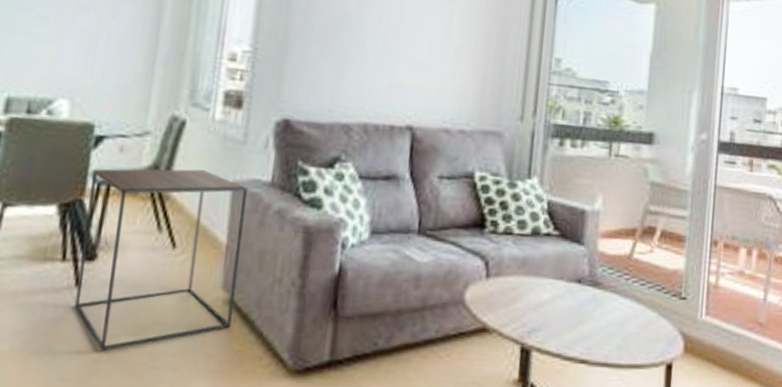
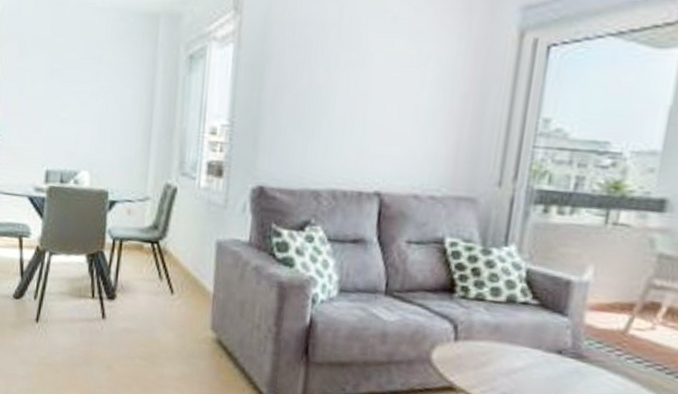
side table: present [75,169,247,350] -> none [103,227,229,369]

